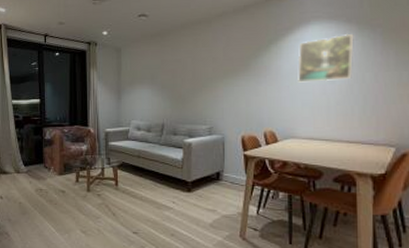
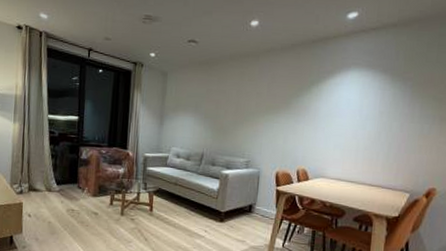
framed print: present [297,33,354,83] -> none [333,83,387,127]

